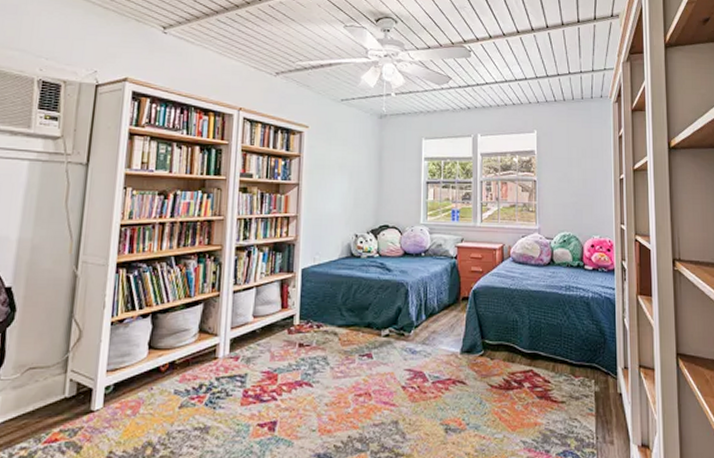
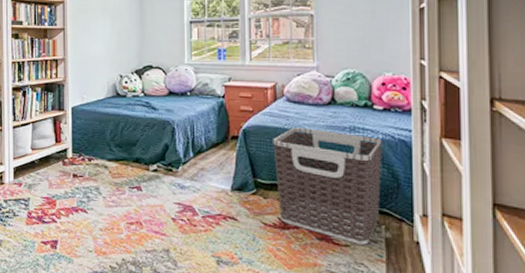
clothes hamper: none [500,288,592,400] -> present [273,128,382,245]

